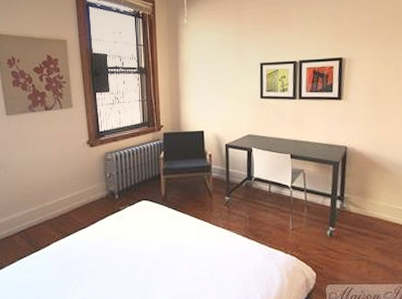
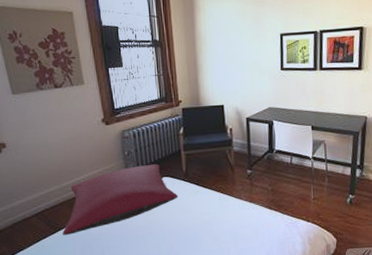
pillow: none [43,187,156,255] -> present [63,163,179,235]

